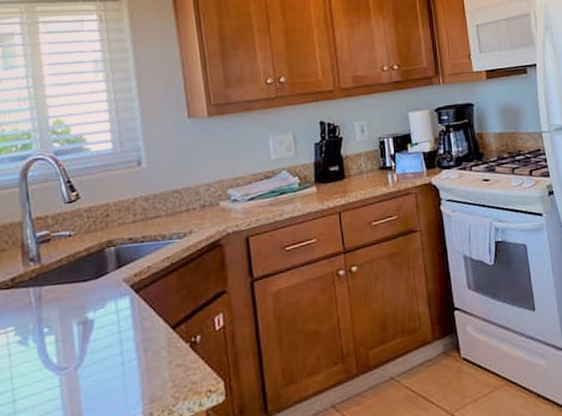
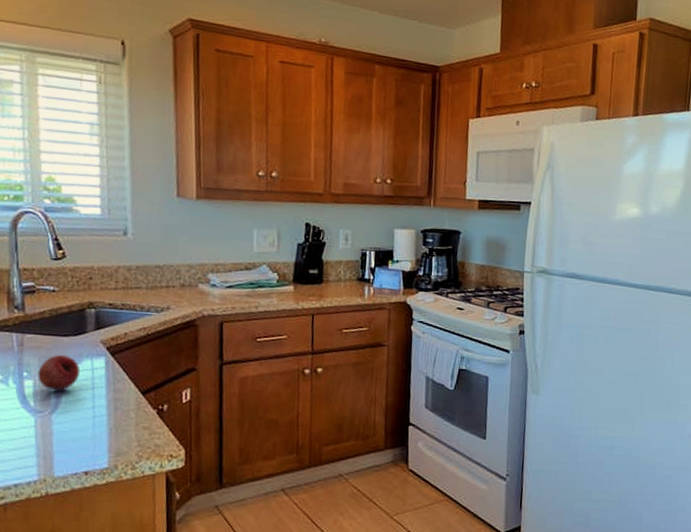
fruit: none [58,301,105,343] -> present [37,355,81,391]

